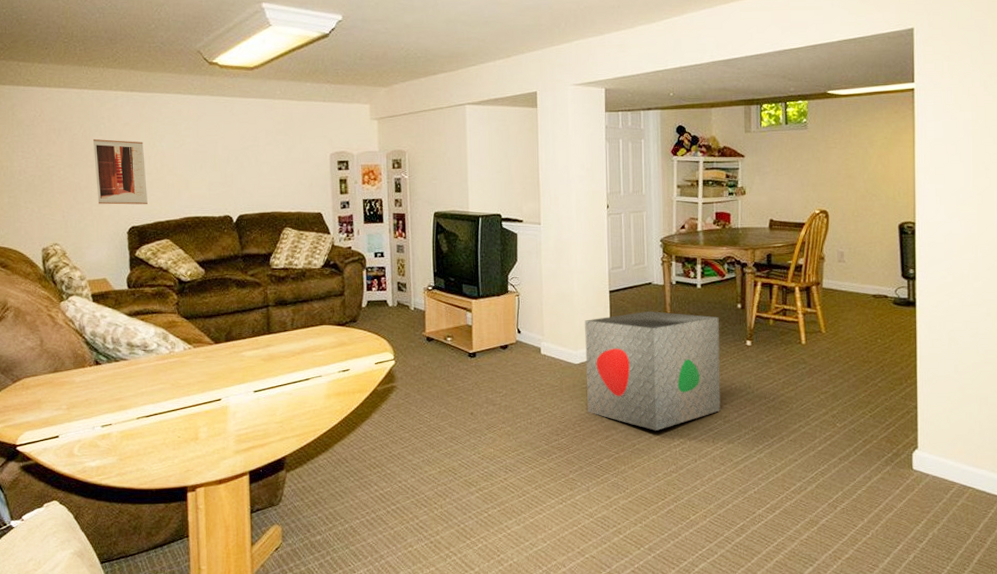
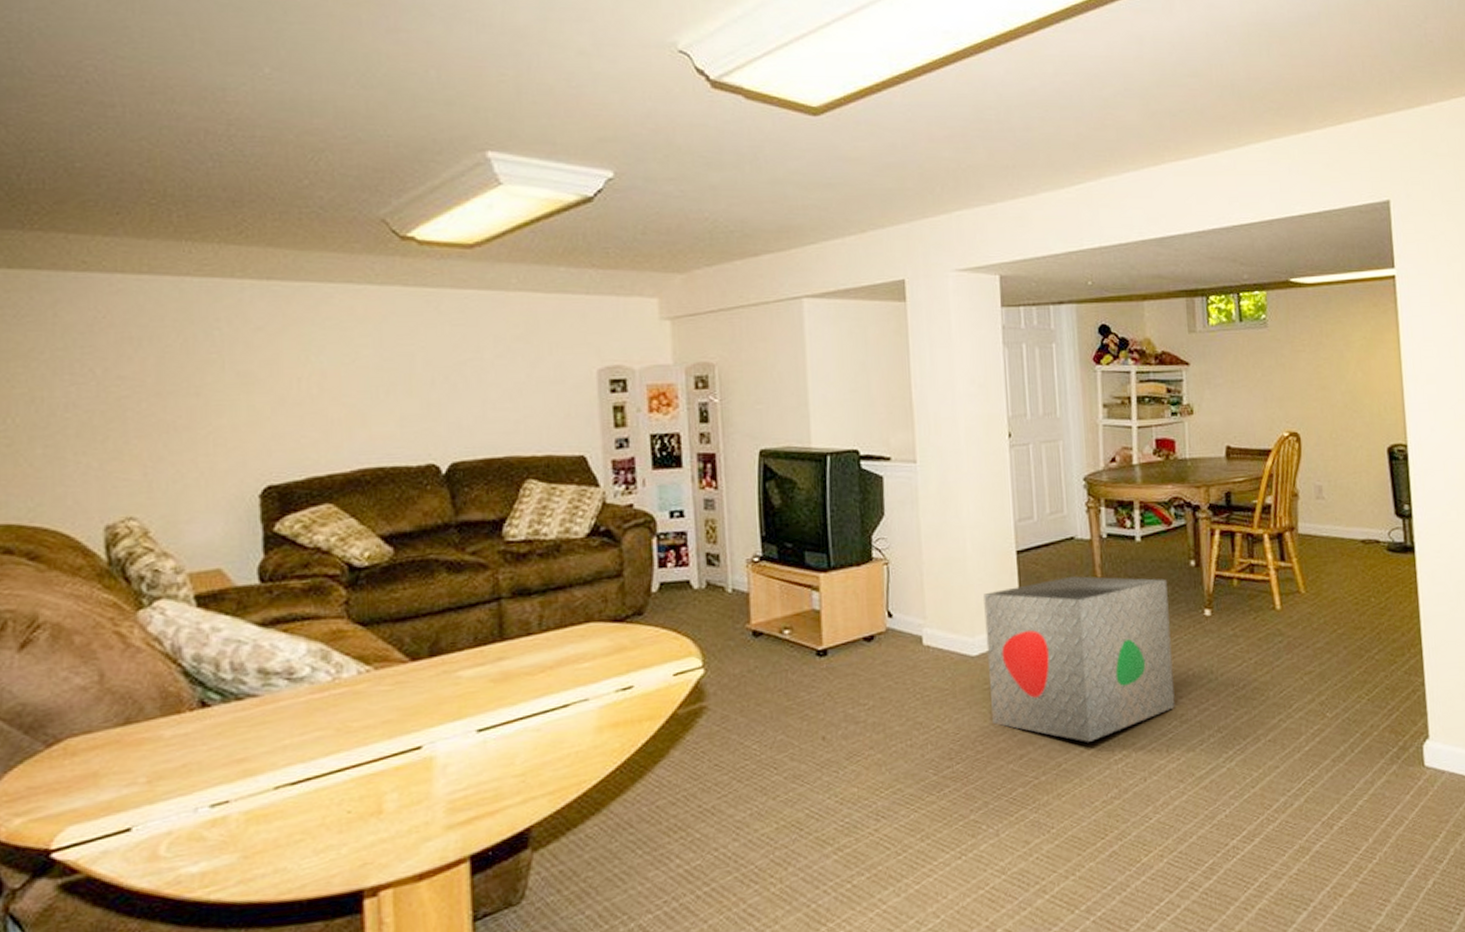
wall art: present [92,138,148,205] -> none [199,352,295,454]

